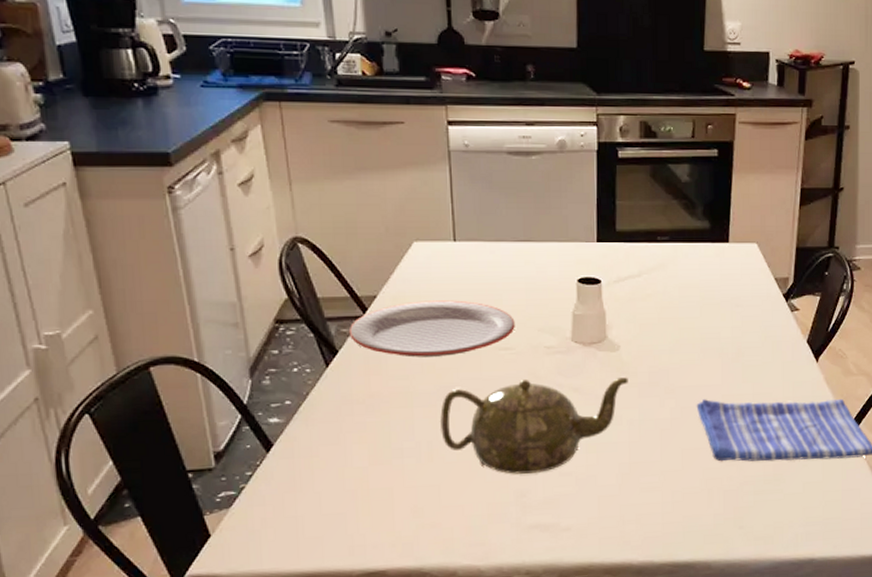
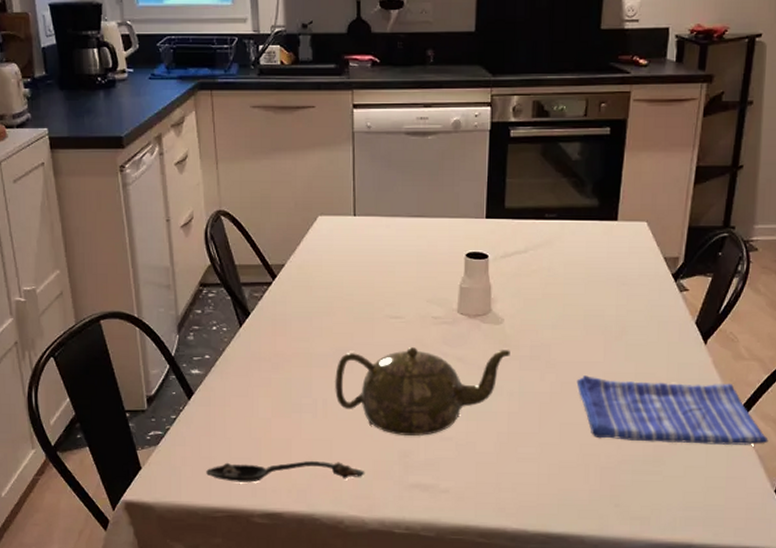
spoon: none [292,508,479,542] -> present [206,460,365,483]
plate: present [348,300,515,358] -> none [260,270,406,322]

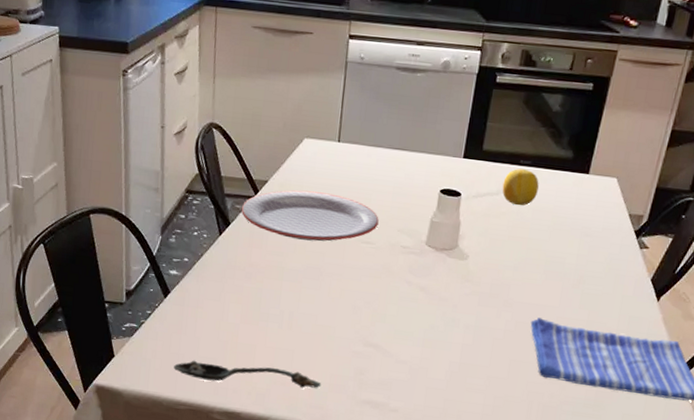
plate: none [260,270,406,322] -> present [241,190,379,242]
teapot: present [334,347,510,436] -> none [302,271,471,357]
fruit: none [530,223,567,262] -> present [502,168,539,206]

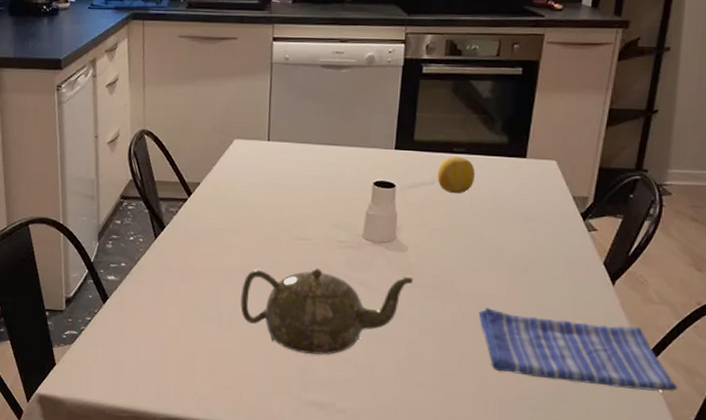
spoon: present [174,360,322,389] -> none [115,365,265,391]
plate: present [241,190,379,242] -> none [175,190,313,241]
teapot: none [302,271,471,357] -> present [240,268,413,355]

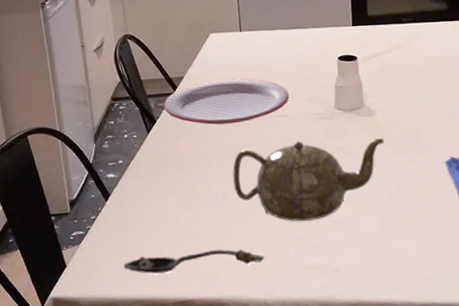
spoon: none [115,365,265,391] -> present [124,249,265,274]
plate: none [175,190,313,241] -> present [163,78,289,125]
fruit: present [437,157,475,194] -> none [391,26,424,59]

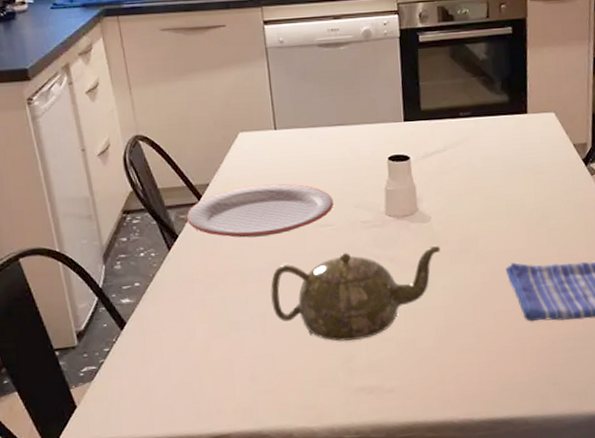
spoon: present [124,249,265,274] -> none [146,375,310,409]

